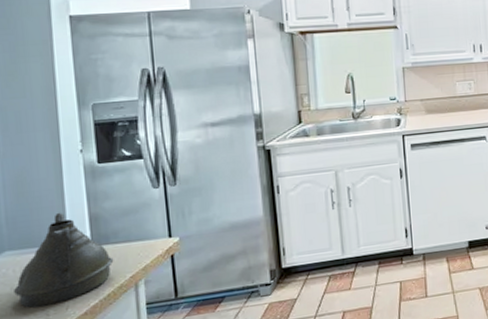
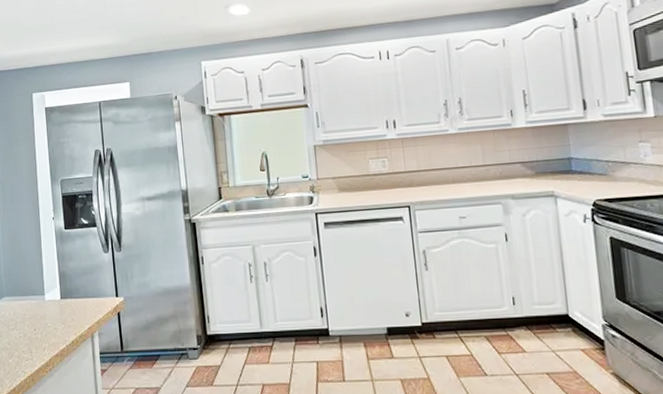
teapot: present [14,212,114,308] -> none [10,268,76,346]

